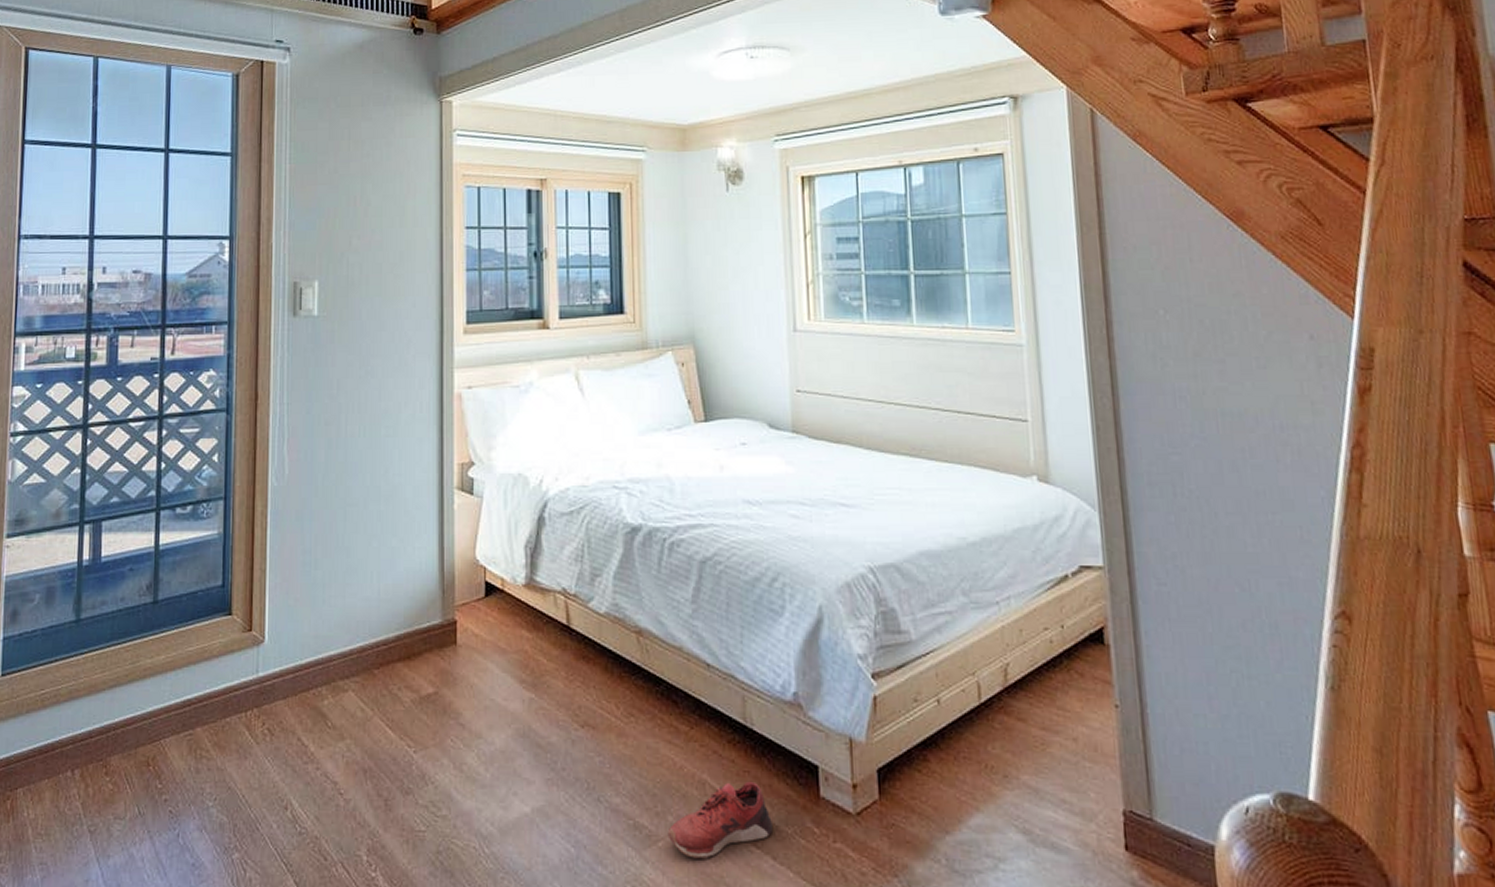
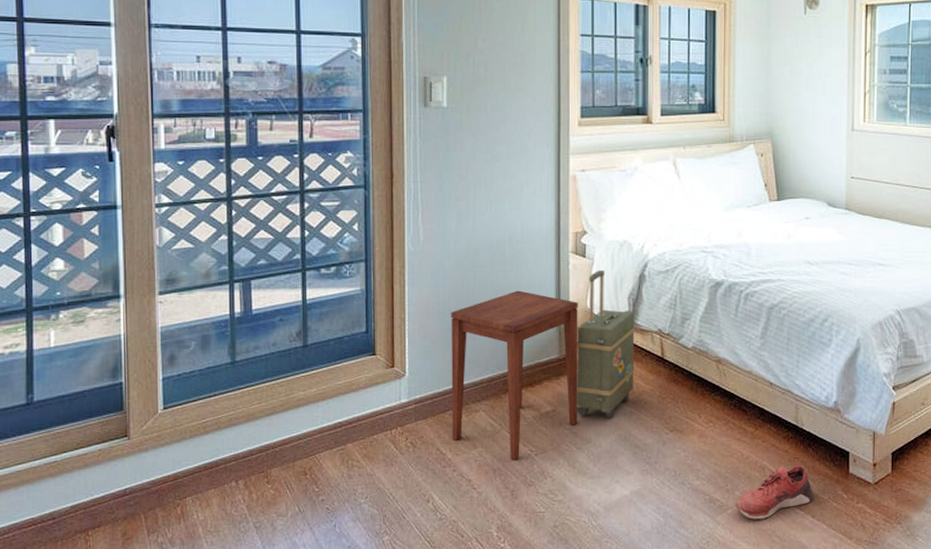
side table: none [315,536,466,759] -> present [451,290,578,461]
suitcase: none [464,510,534,707] -> present [577,269,635,419]

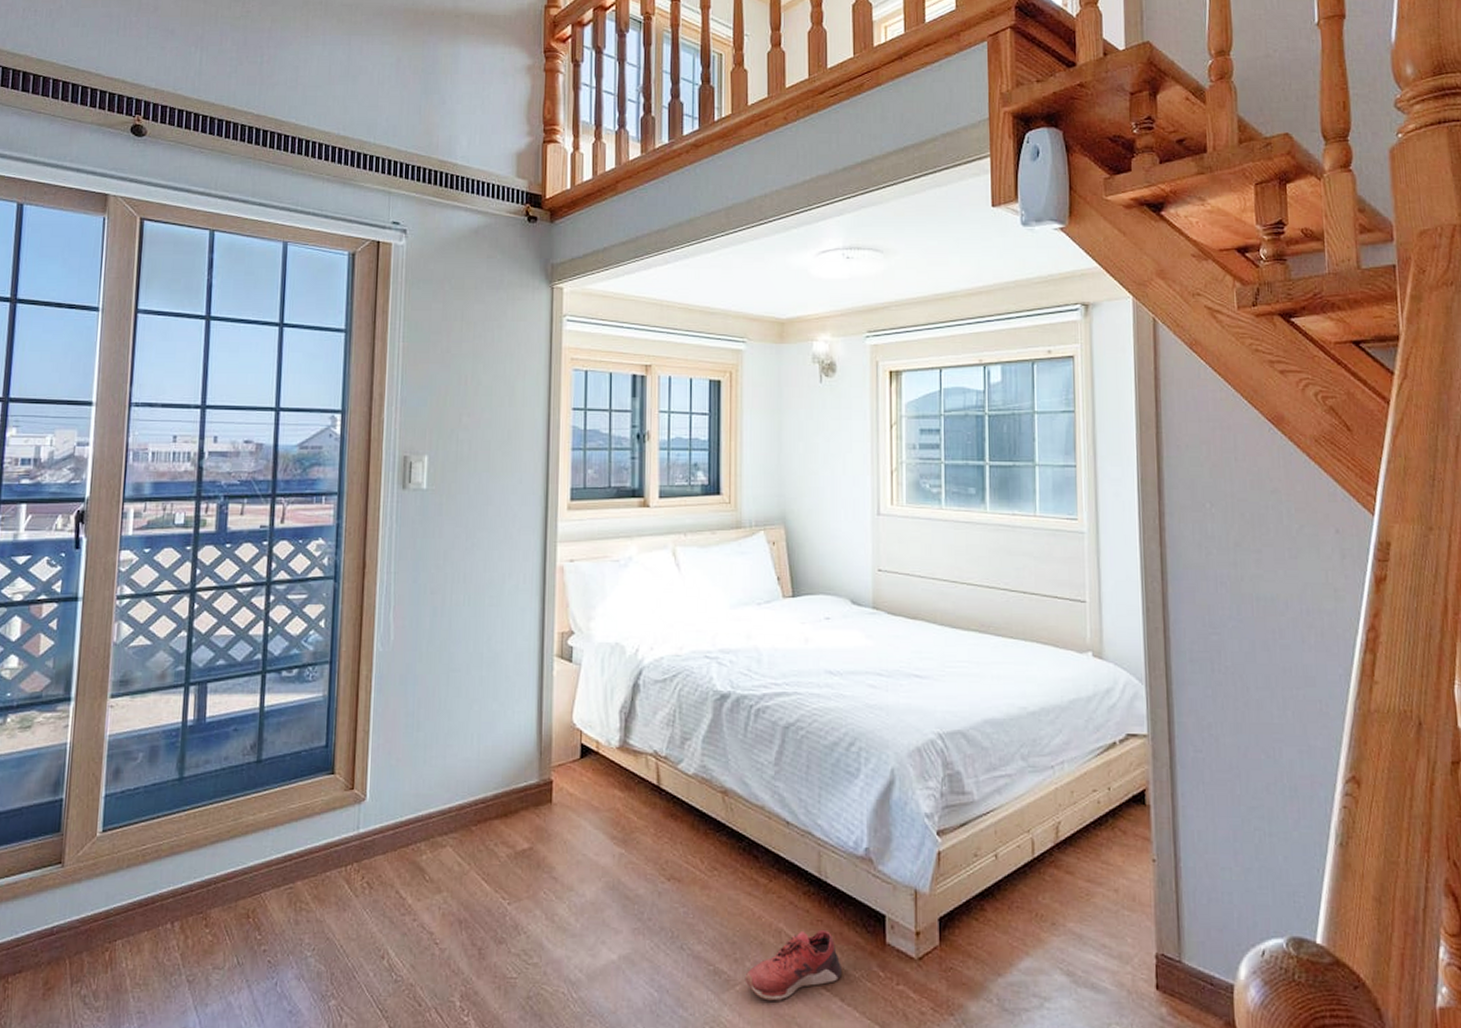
side table: present [451,290,578,461] -> none [413,700,562,911]
suitcase: present [577,269,635,419] -> none [558,677,627,862]

